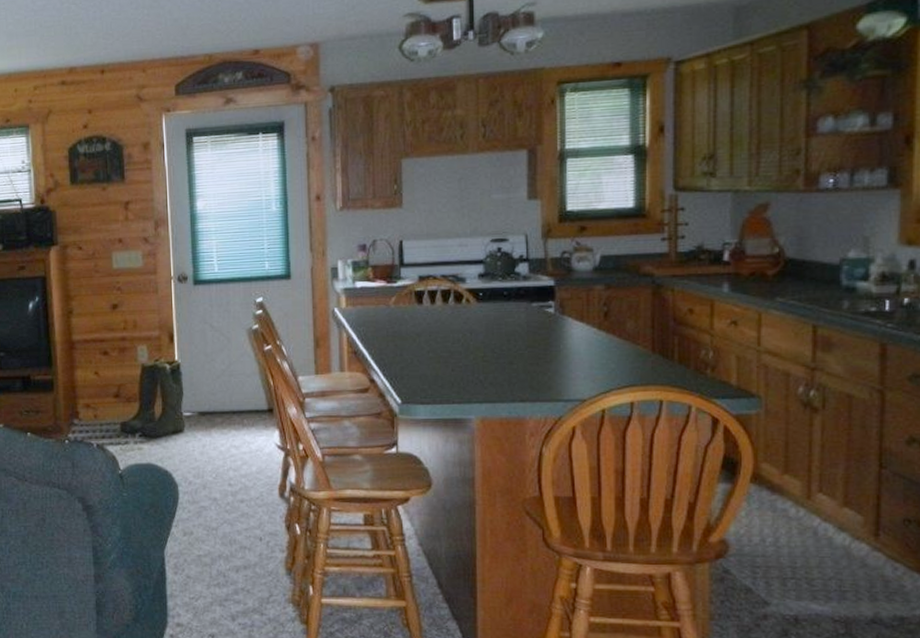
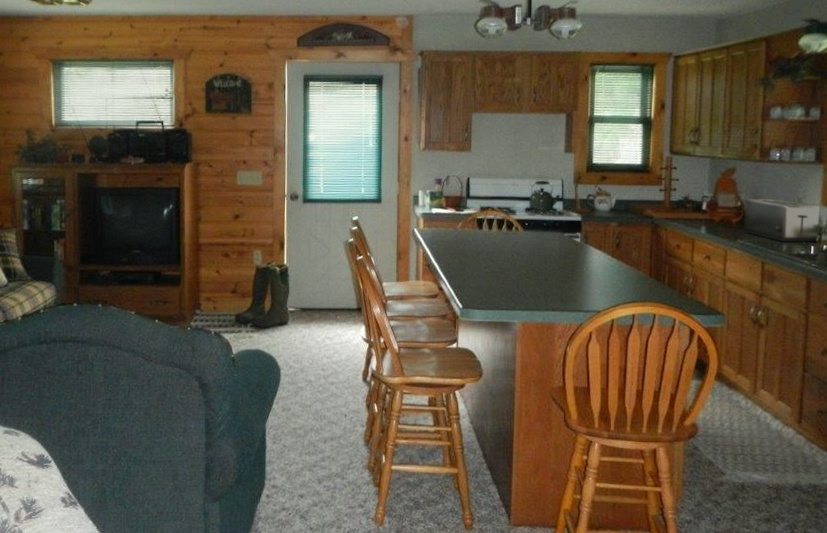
toaster: none [783,239,896,298] -> present [743,198,820,243]

